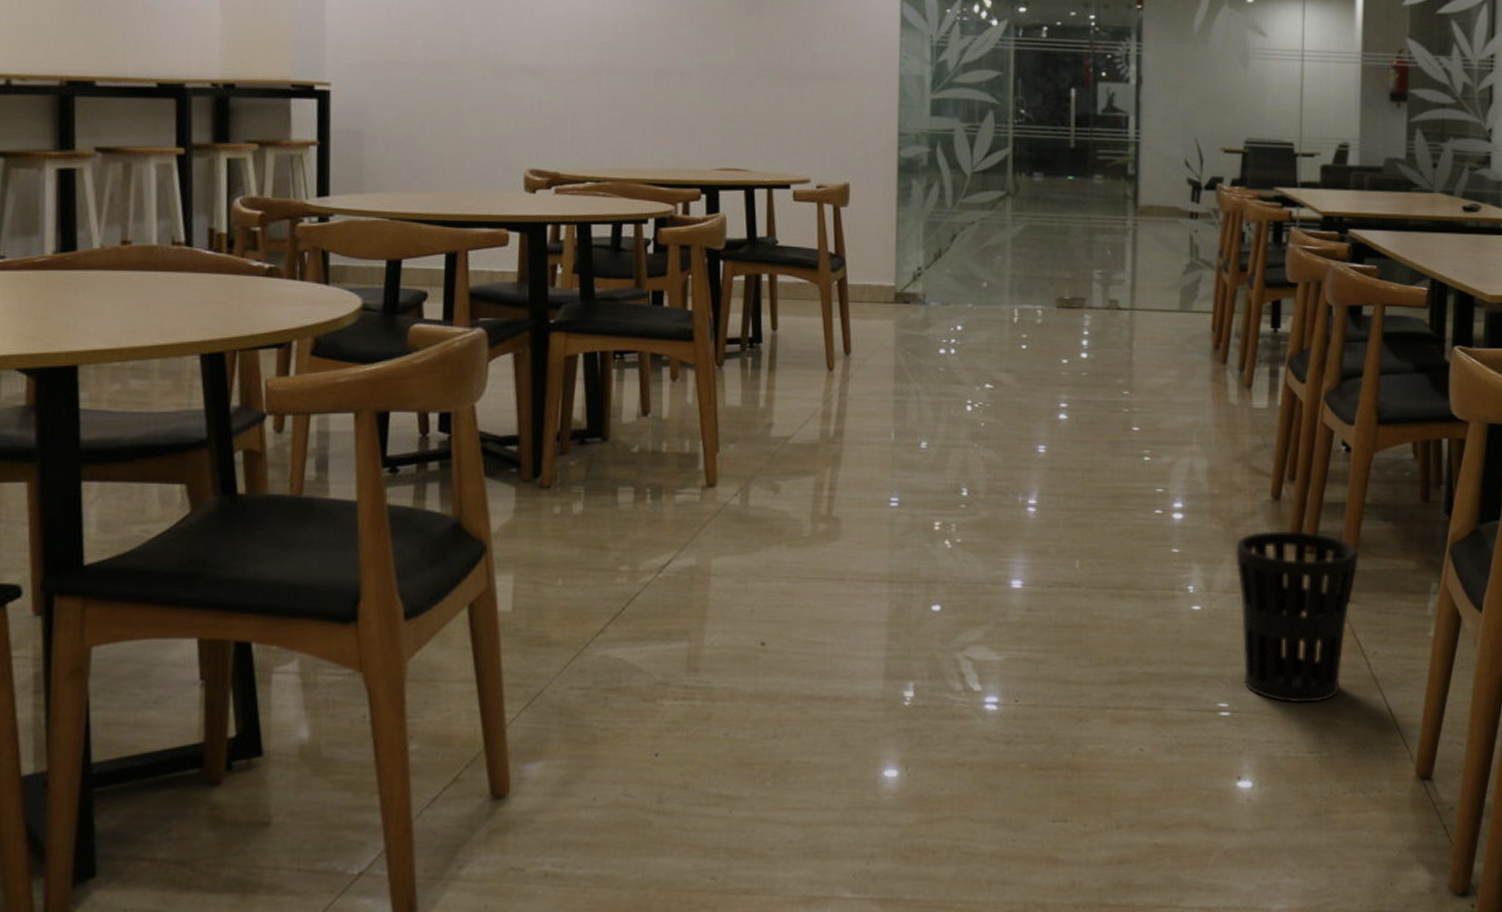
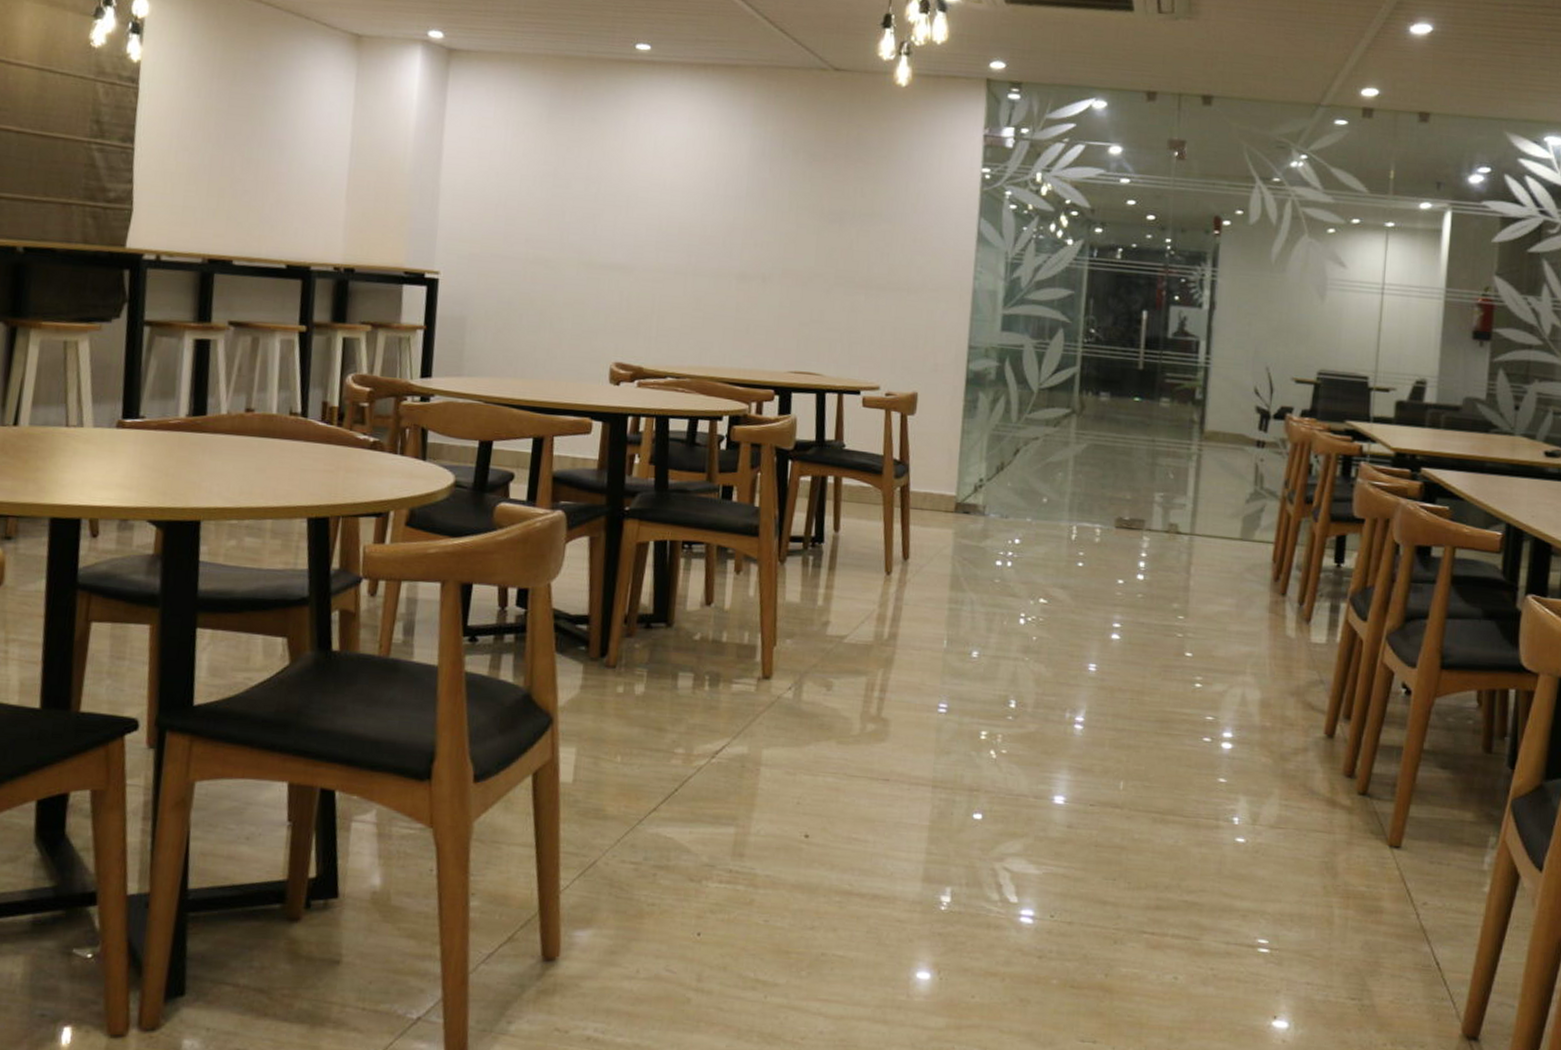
wastebasket: present [1235,530,1358,704] -> none [1283,768,1413,949]

